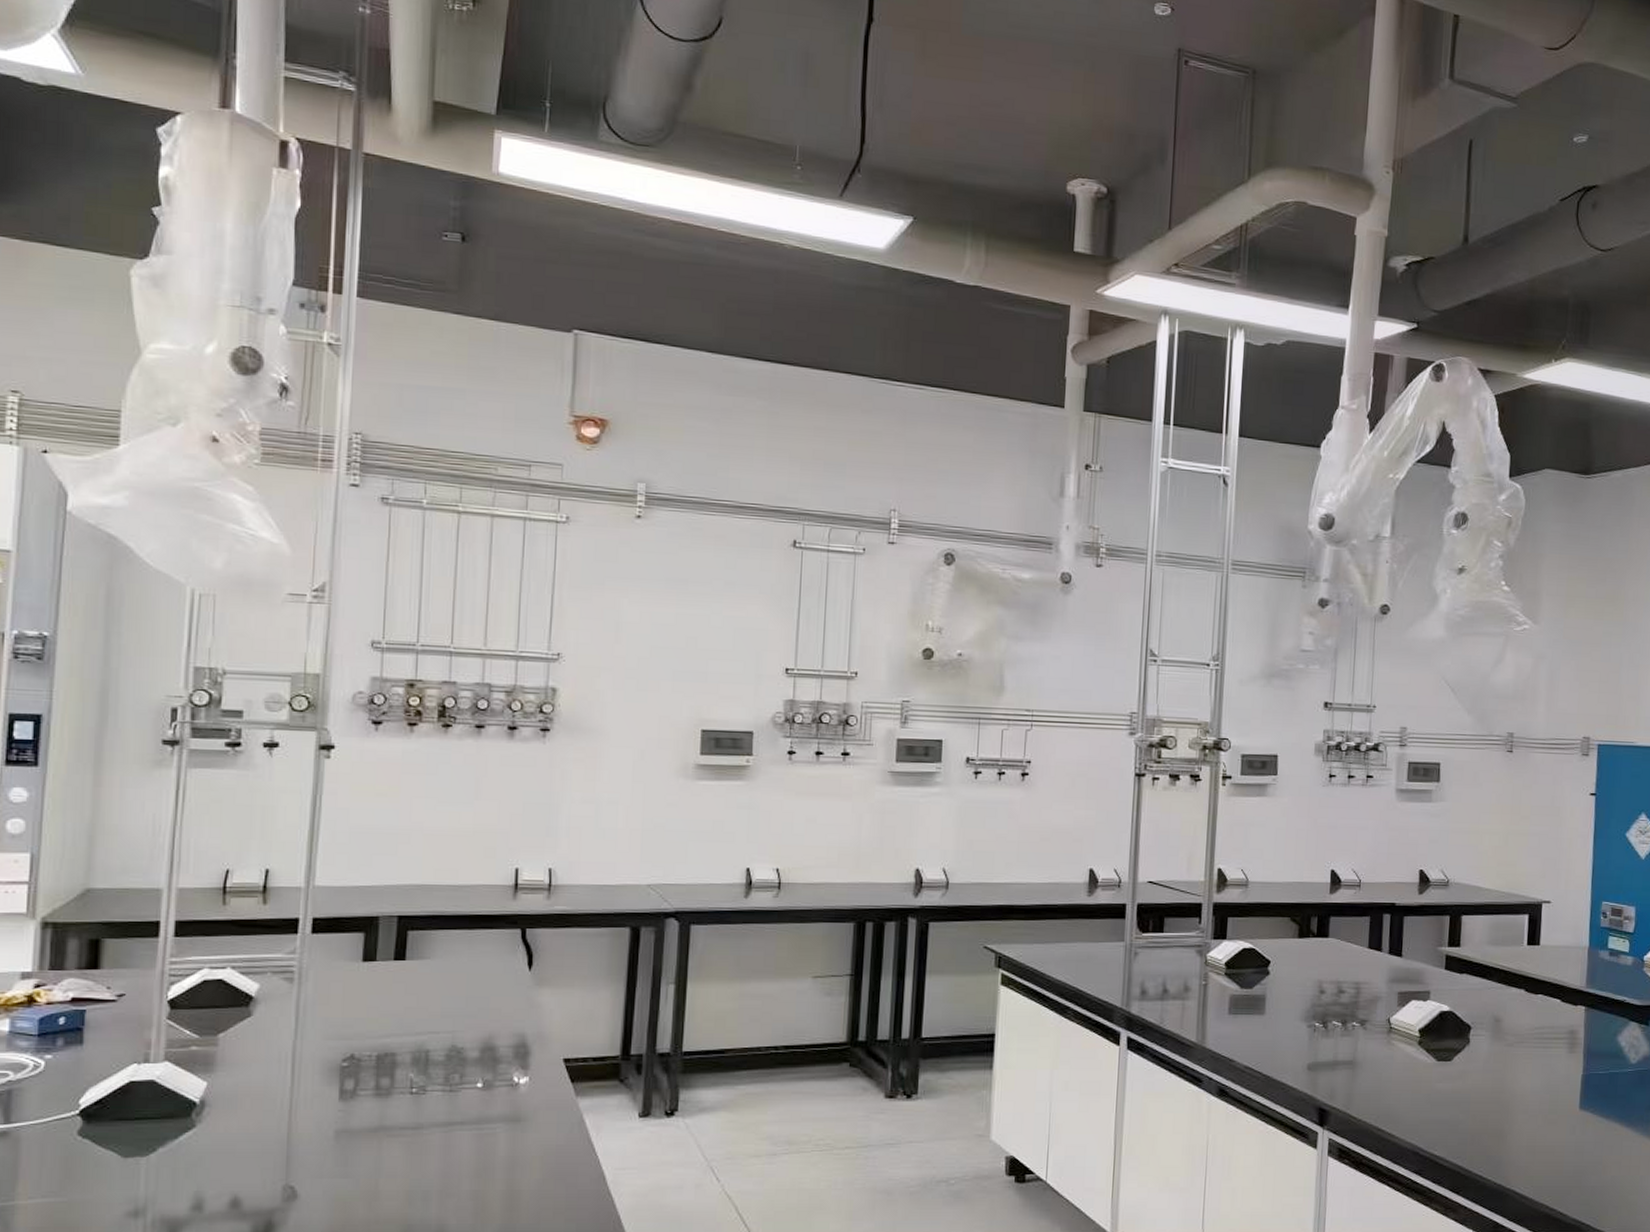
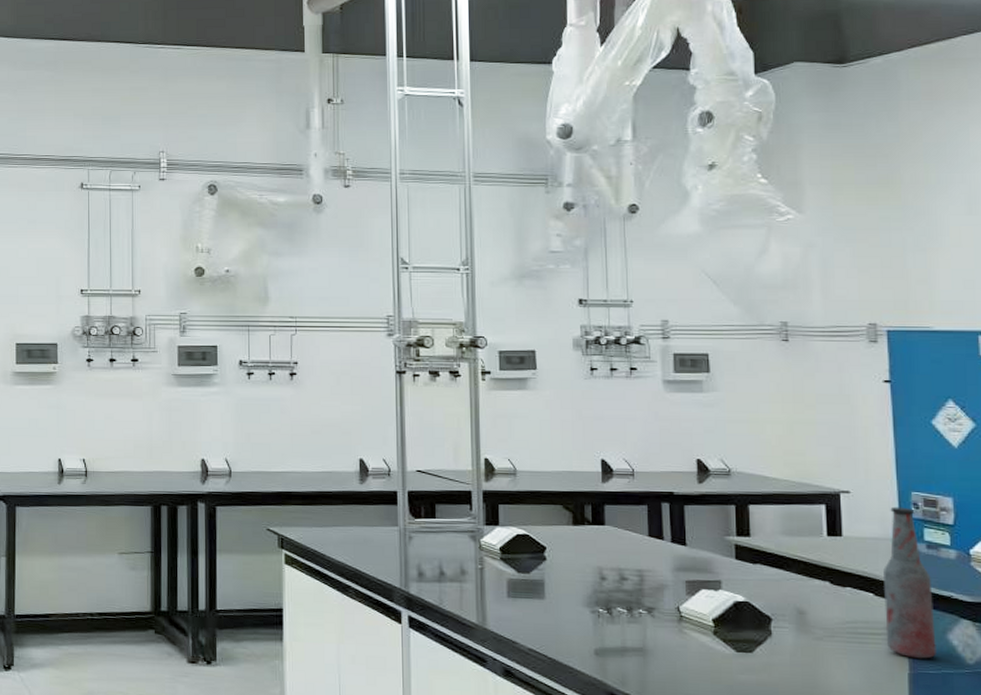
bottle: none [1567,916,1610,1060] -> present [883,506,936,659]

